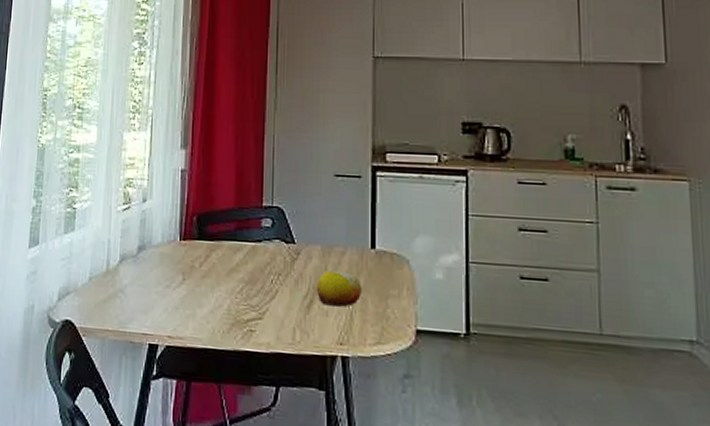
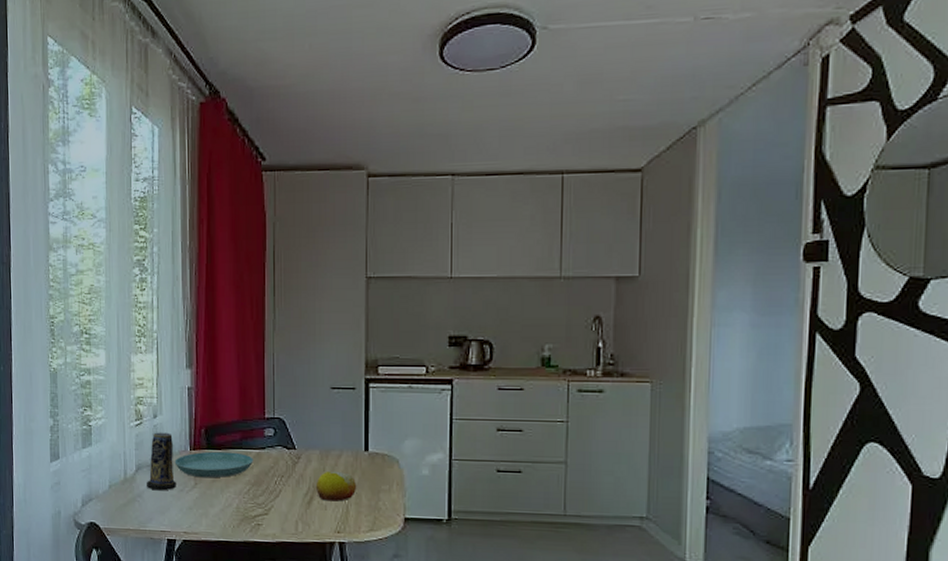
candle: none [130,218,163,285] -> present [147,432,176,490]
saucer: none [162,242,248,274] -> present [174,451,253,478]

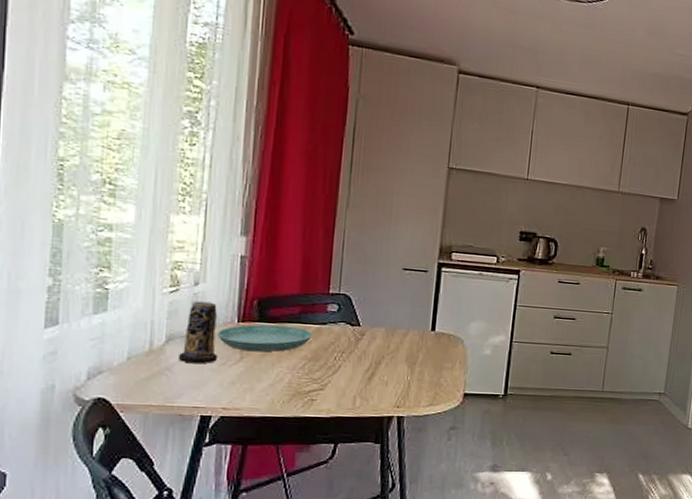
fruit: present [316,471,357,502] -> none [378,348,421,378]

